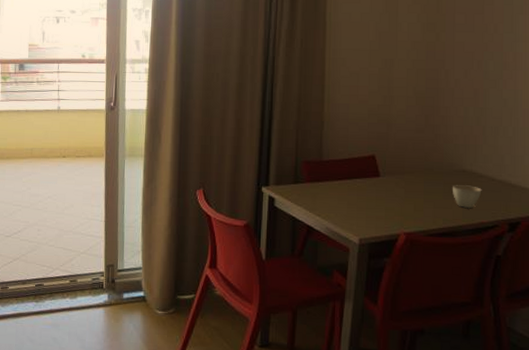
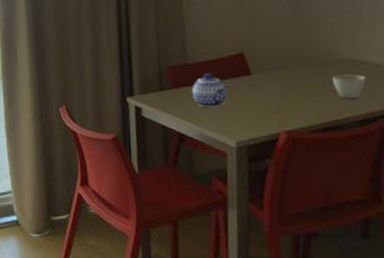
teapot: none [323,171,358,204] -> present [191,73,229,107]

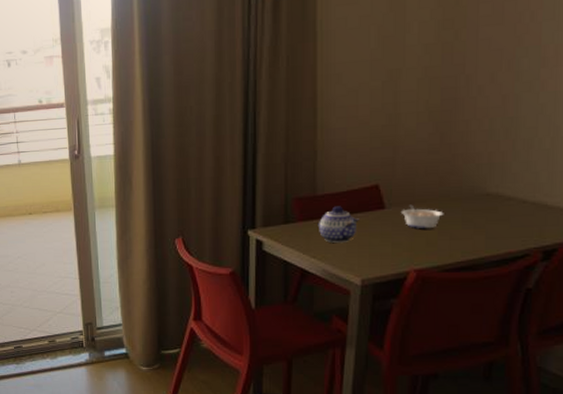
legume: none [266,70,306,92] -> present [400,204,444,228]
cup: present [333,74,366,99] -> none [474,211,510,237]

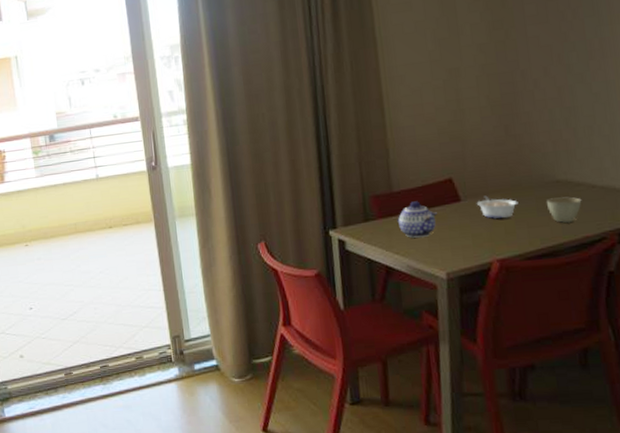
cup: none [474,211,510,237] -> present [547,196,582,223]

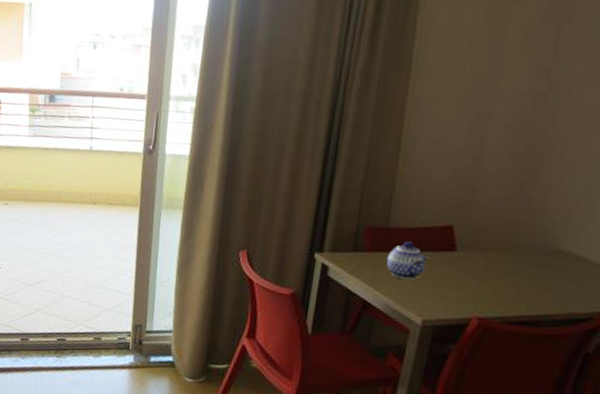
legume: present [476,195,519,219] -> none [471,250,514,278]
cup: present [547,196,582,223] -> none [542,267,580,296]

